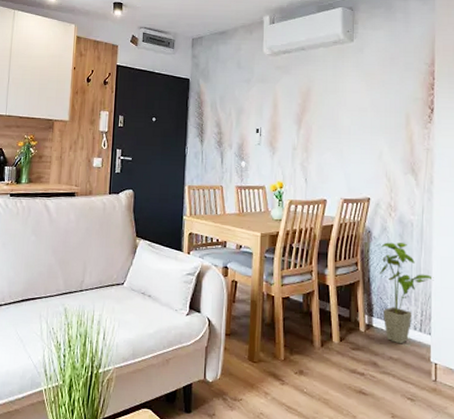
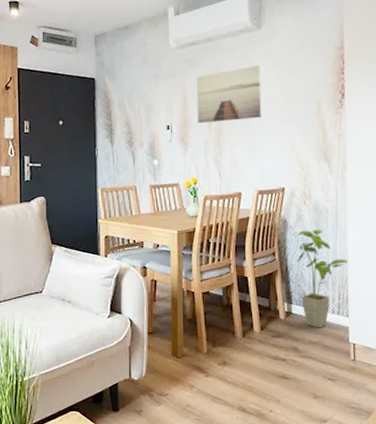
wall art: none [286,76,351,129] -> present [196,65,262,124]

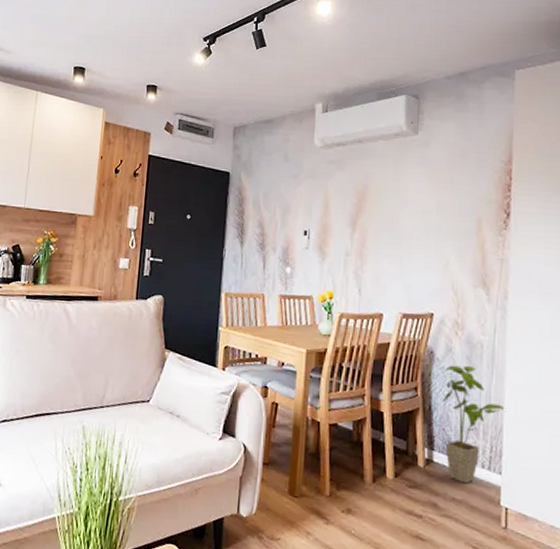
wall art: present [196,65,262,124] -> none [338,173,415,233]

